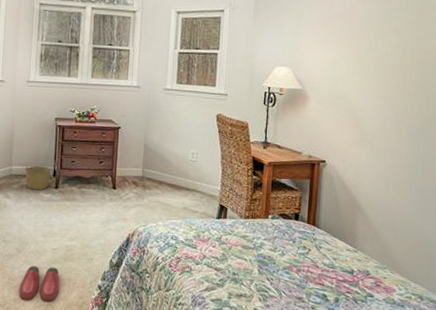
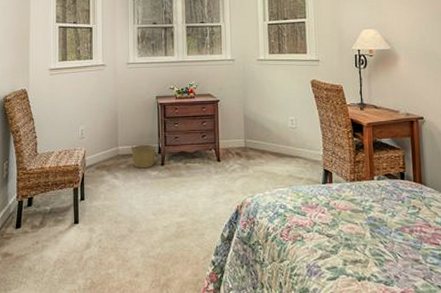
slippers: present [19,265,60,303] -> none [134,245,174,282]

